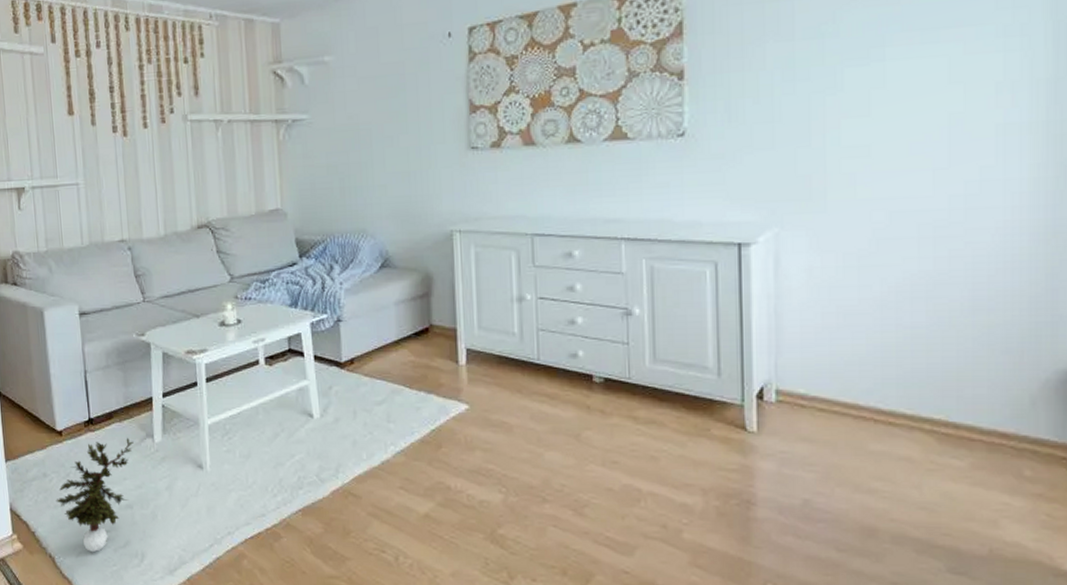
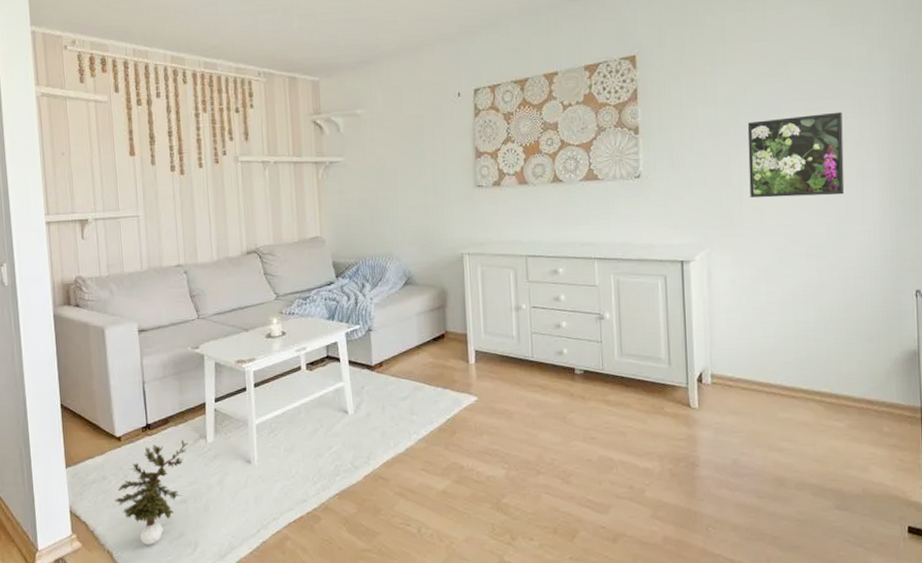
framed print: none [836,44,977,162] -> present [747,111,845,198]

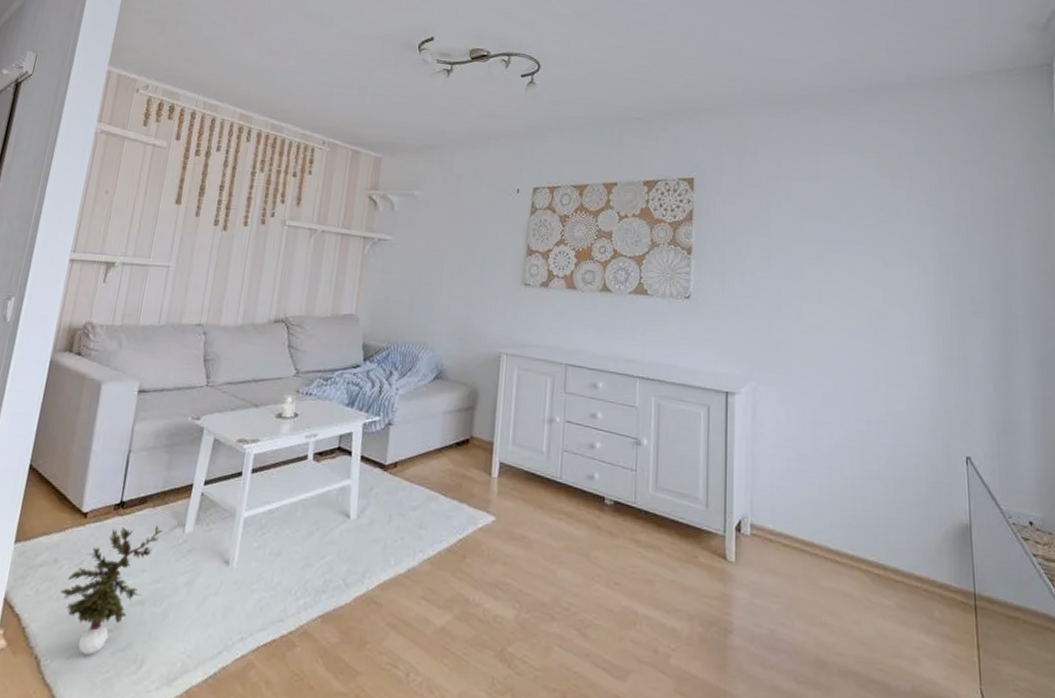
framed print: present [747,111,845,198] -> none [799,258,893,345]

